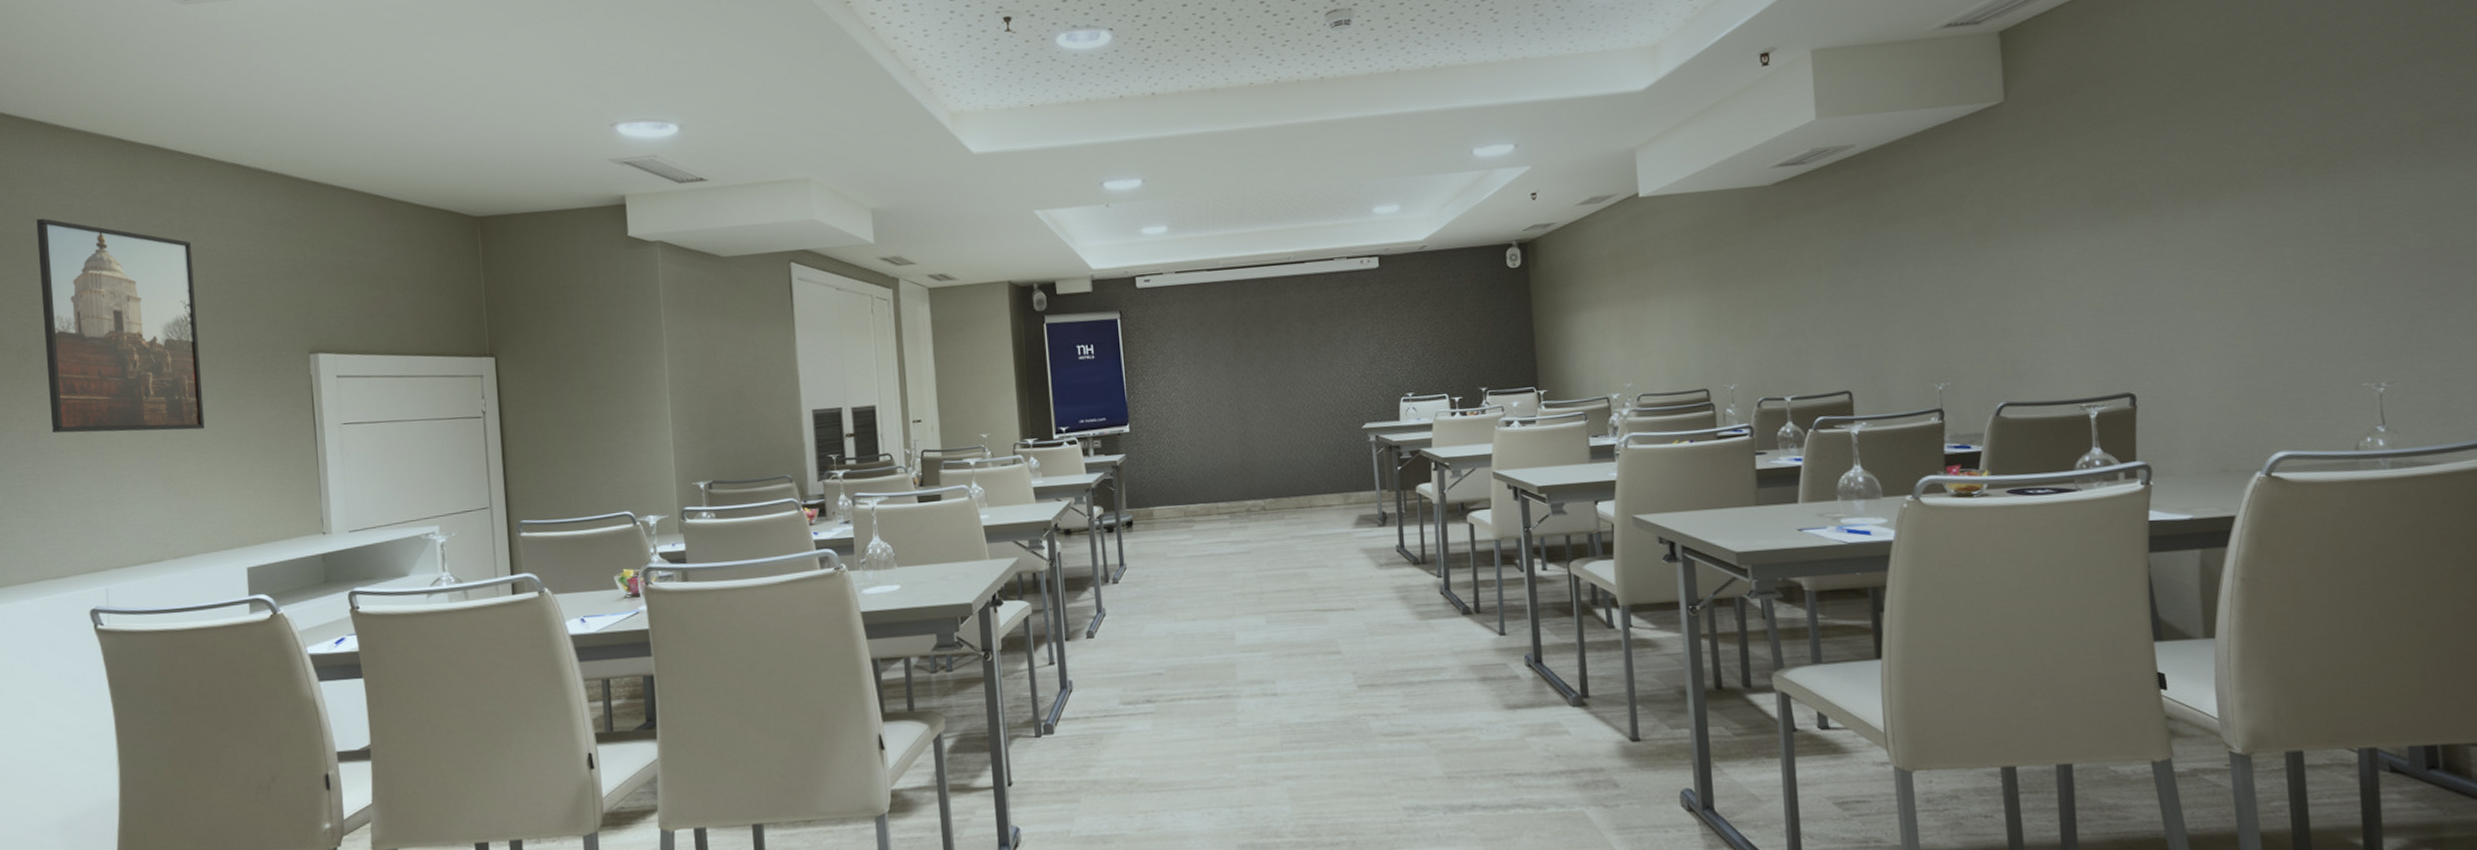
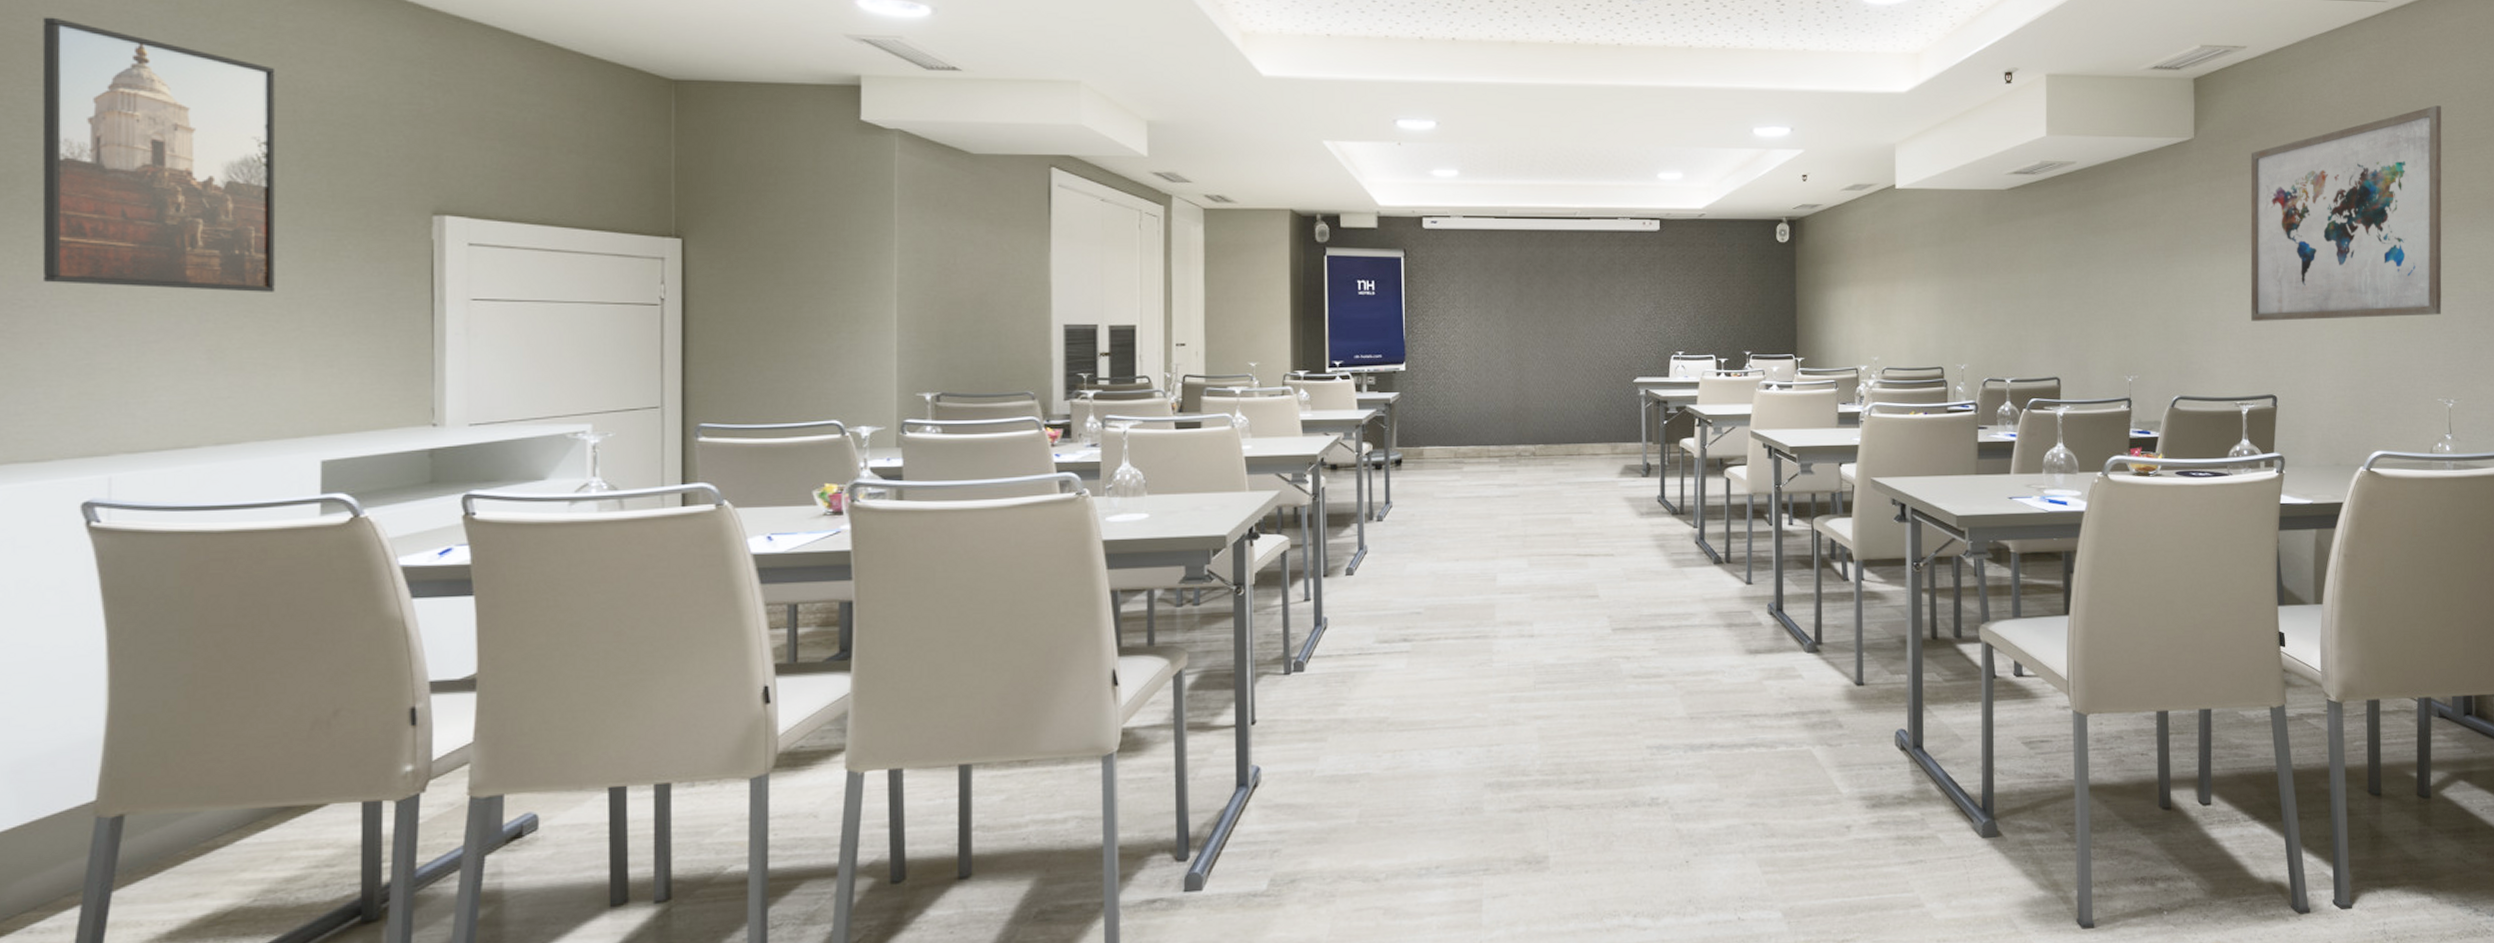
wall art: none [2080,24,2361,308] -> present [2250,105,2442,321]

